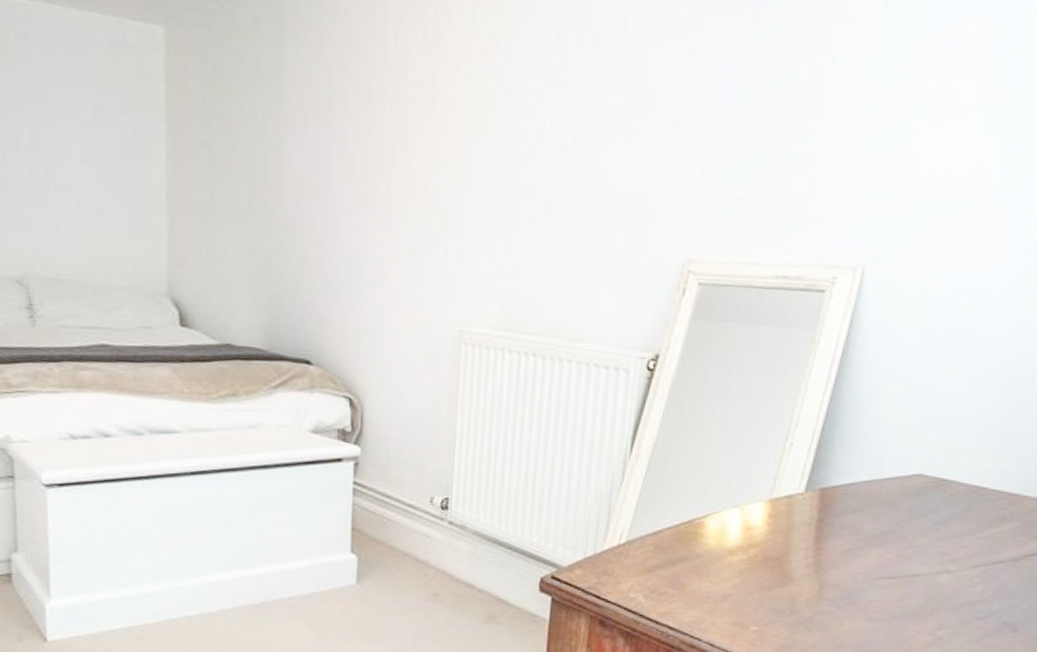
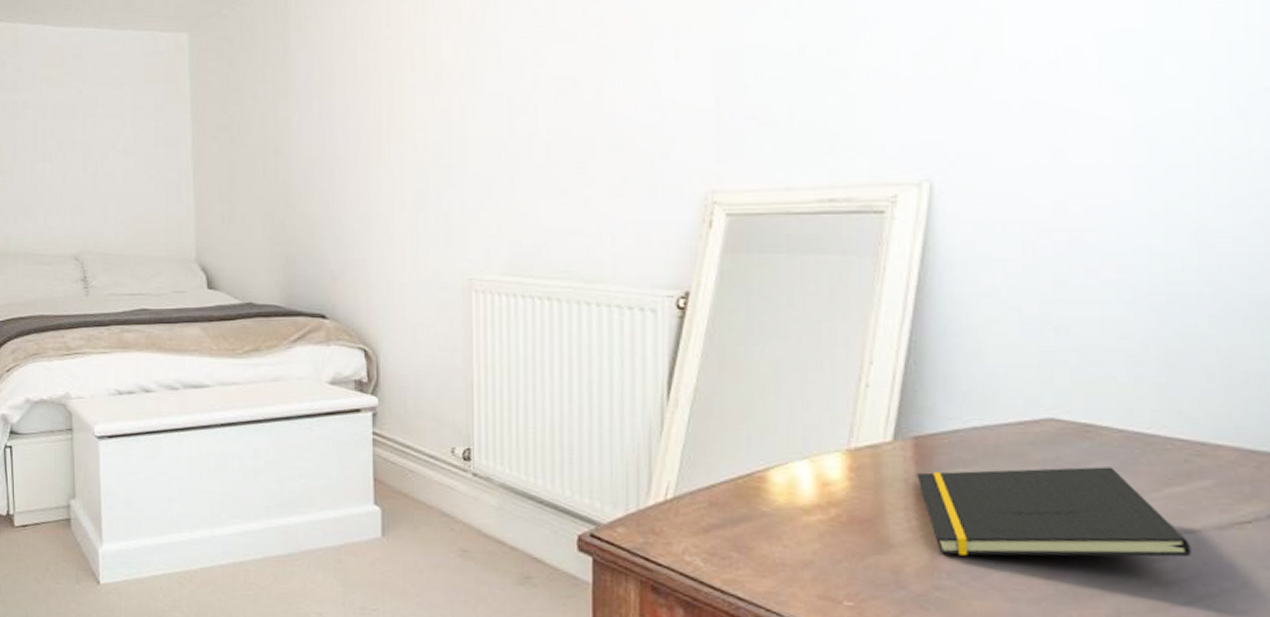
notepad: none [818,513,995,586] -> present [916,466,1192,557]

